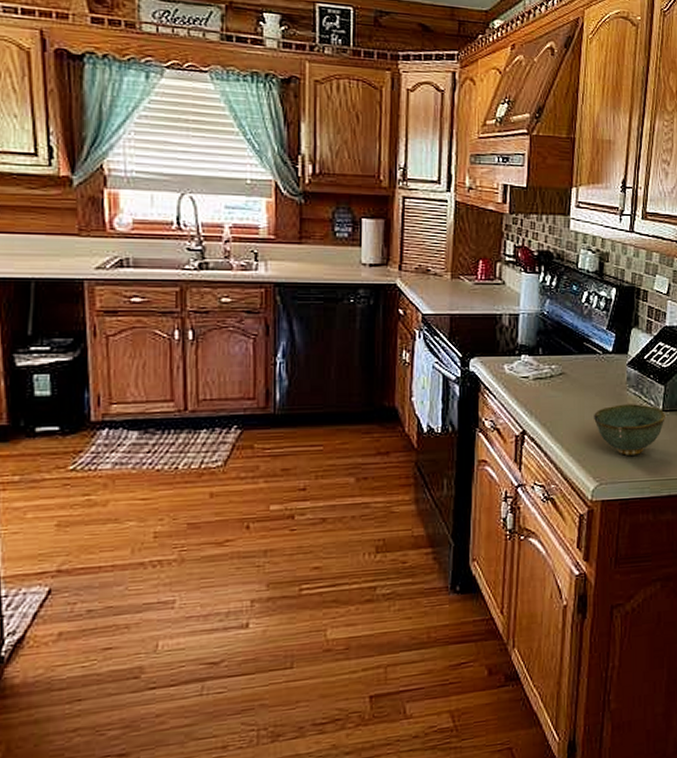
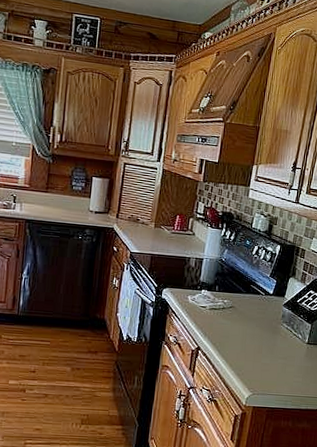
bowl: present [594,404,665,456] -> none [253,335,310,375]

